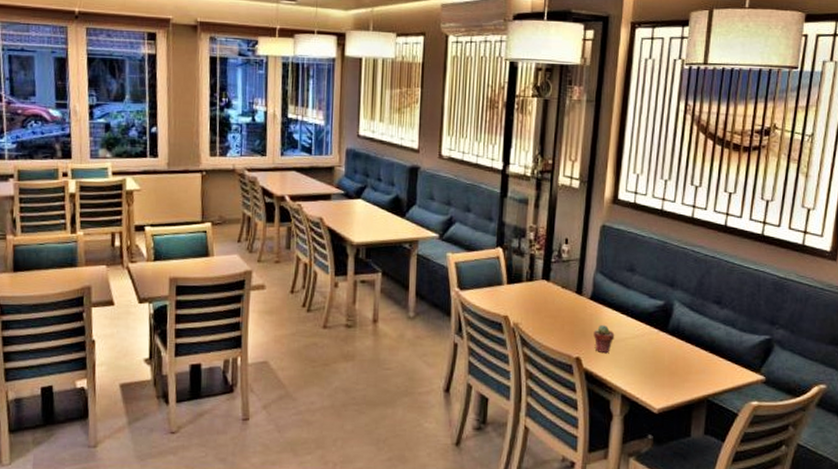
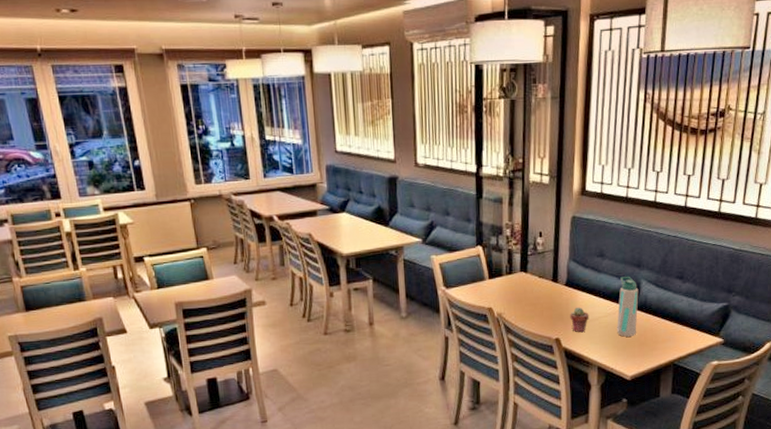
water bottle: none [645,295,671,363] -> present [617,276,639,337]

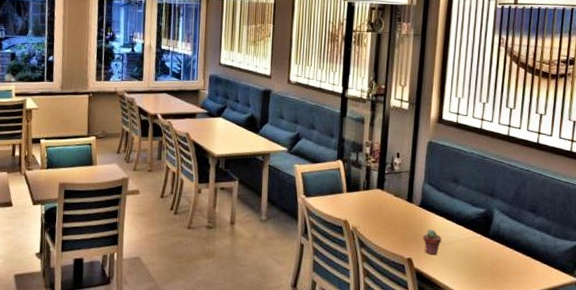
water bottle: present [617,276,639,337] -> none [469,204,491,265]

